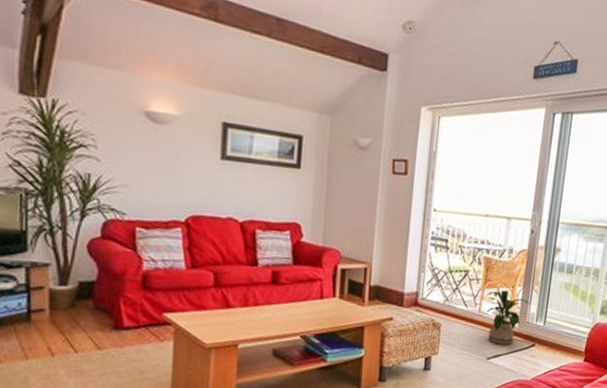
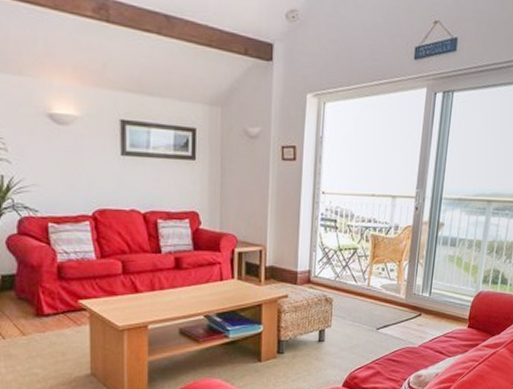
house plant: present [486,290,530,345] -> none [374,265,416,316]

